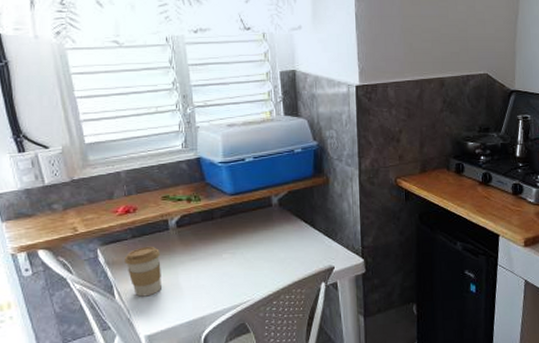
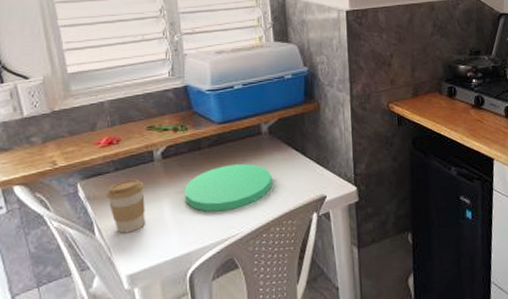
plate: none [198,234,283,279] -> present [184,164,273,212]

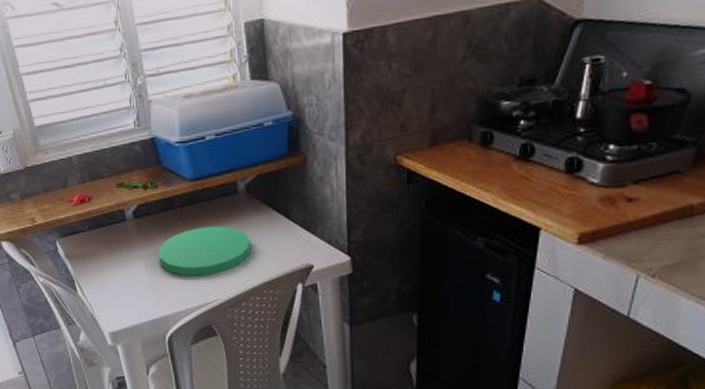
coffee cup: present [107,179,145,234] -> none [83,238,122,292]

